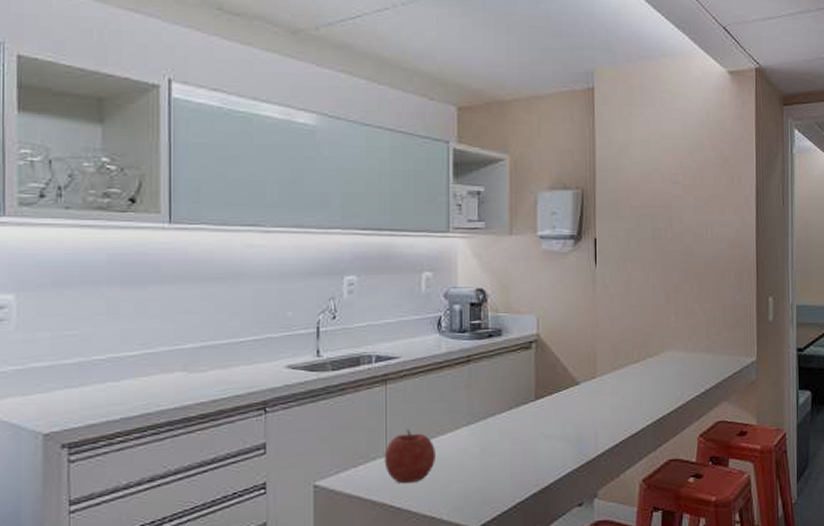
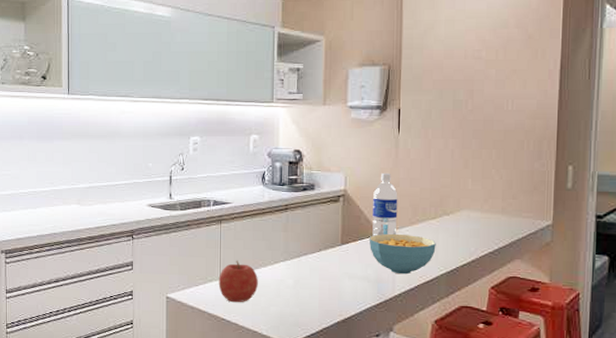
cereal bowl: none [566,382,641,430] -> present [368,233,436,275]
water bottle: none [570,312,598,387] -> present [372,172,398,236]

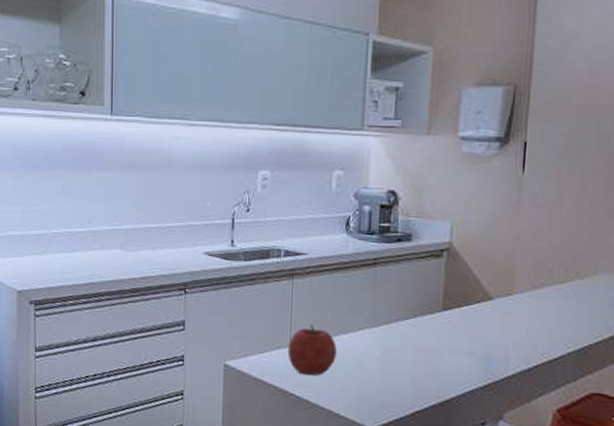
cereal bowl: present [368,233,436,275] -> none [477,299,564,351]
water bottle: present [372,172,398,236] -> none [482,222,518,302]

